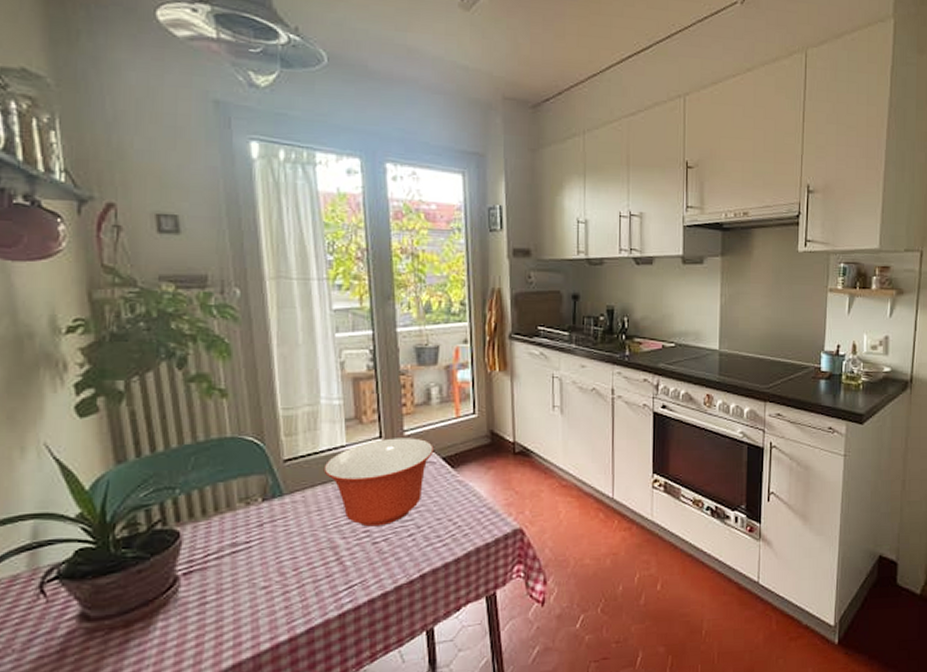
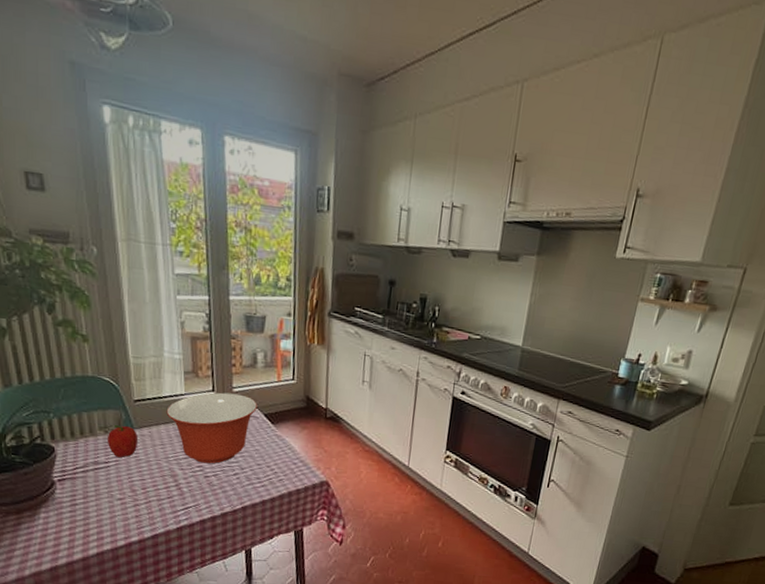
fruit: none [248,492,288,535] -> present [107,424,137,458]

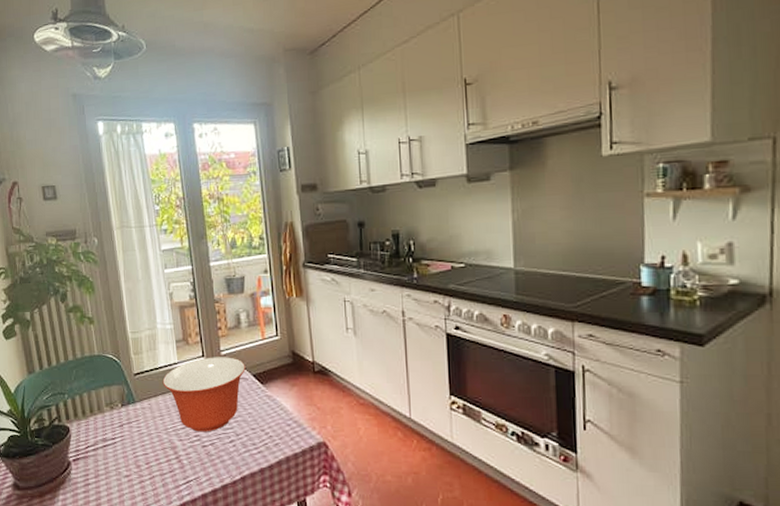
fruit: present [107,424,137,458] -> none [112,399,139,434]

